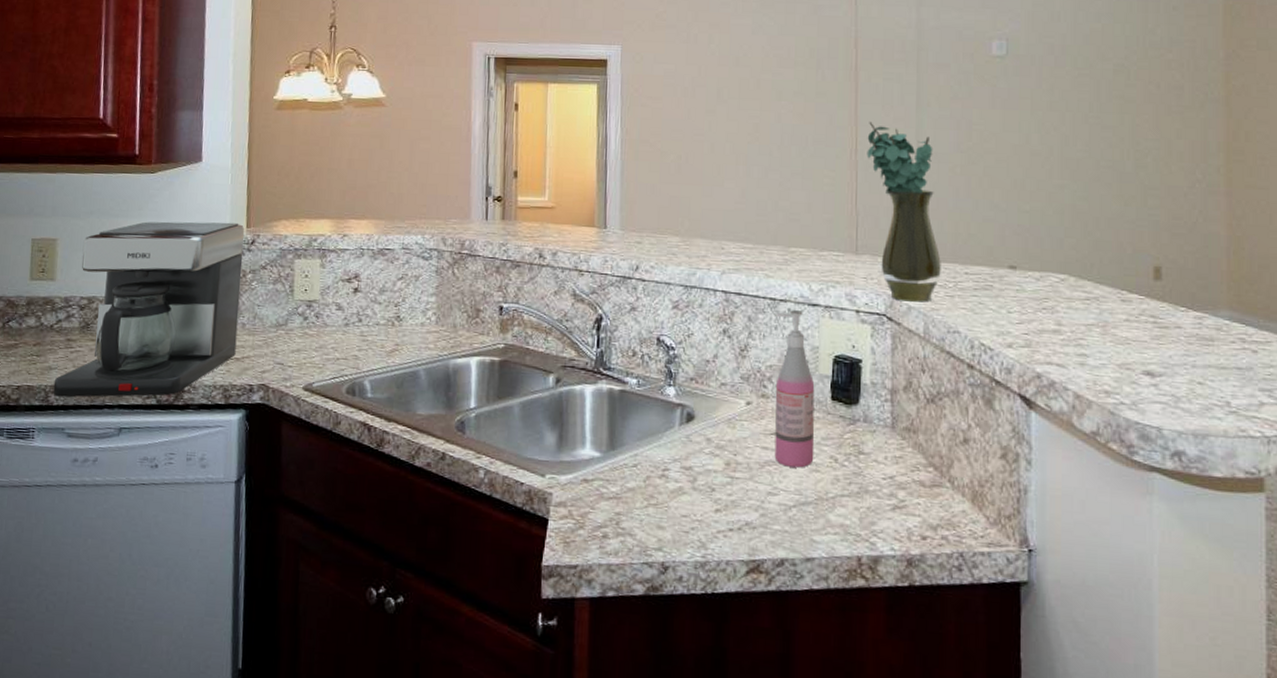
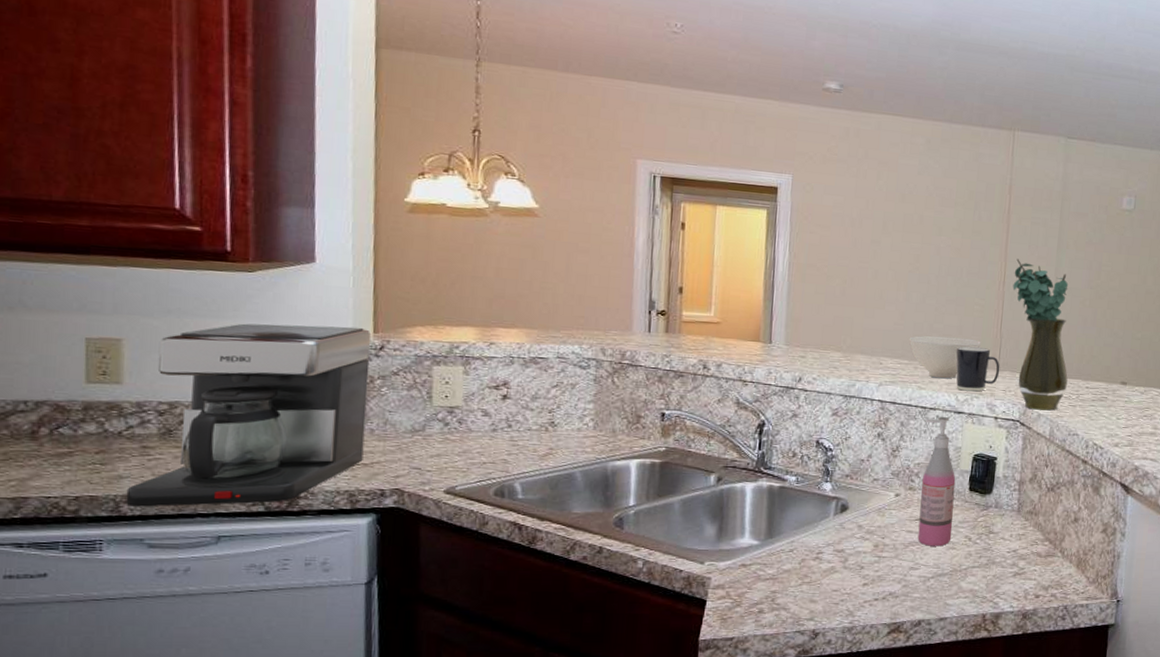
bowl: none [752,215,834,265] -> present [908,336,981,379]
mug: none [805,226,858,280] -> present [955,346,1000,392]

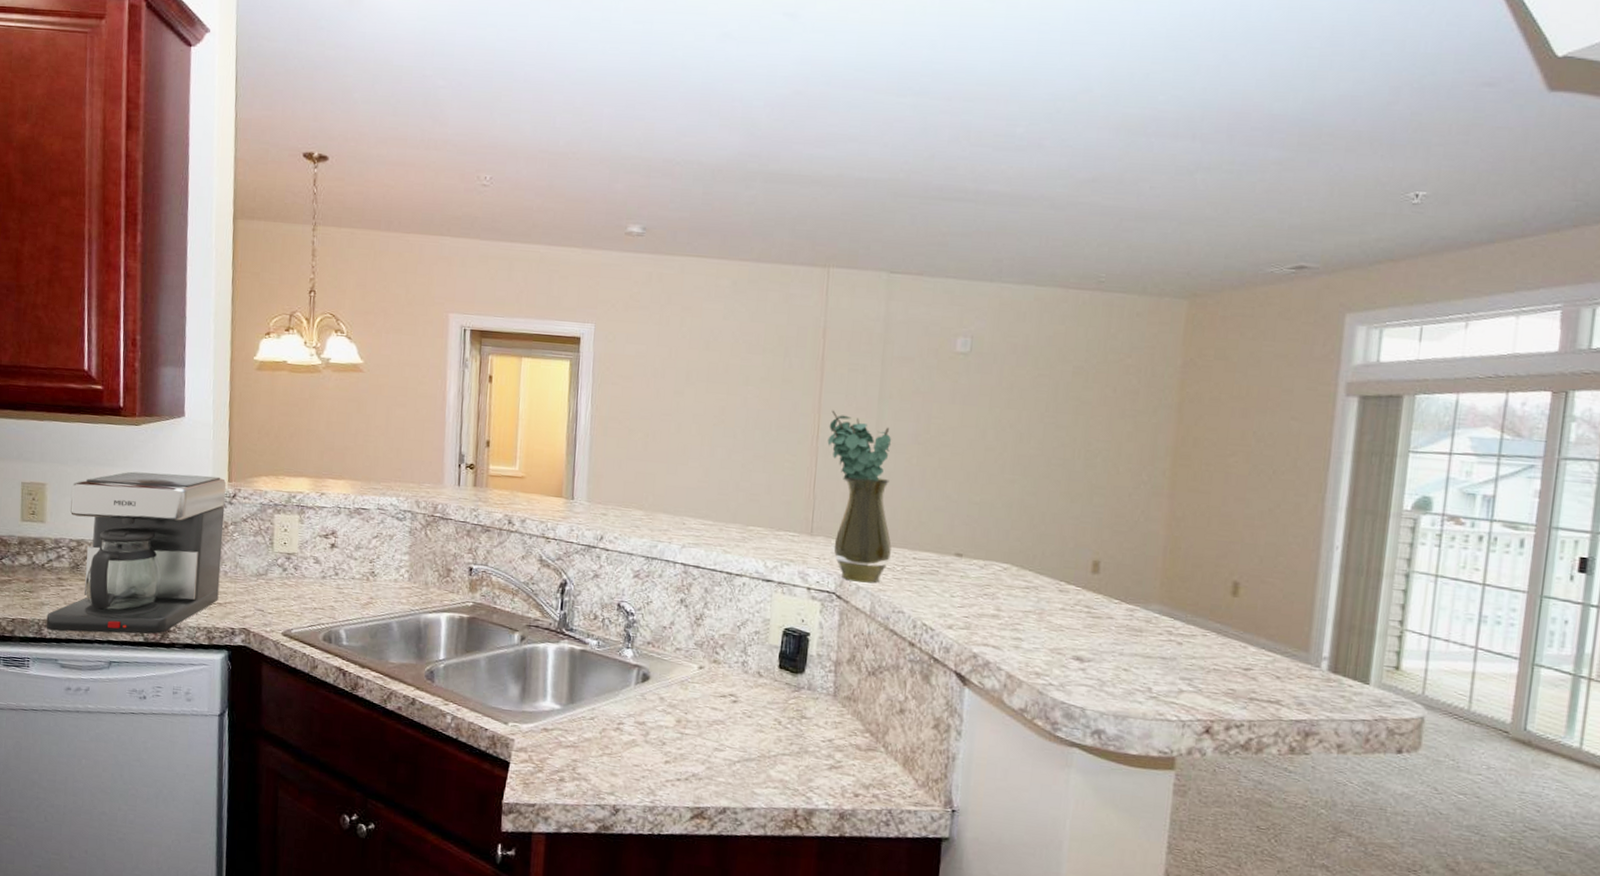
bowl: present [908,336,981,379] -> none [713,495,792,543]
soap dispenser: present [917,417,956,547] -> none [722,584,764,728]
mug: present [955,346,1000,392] -> none [764,507,814,558]

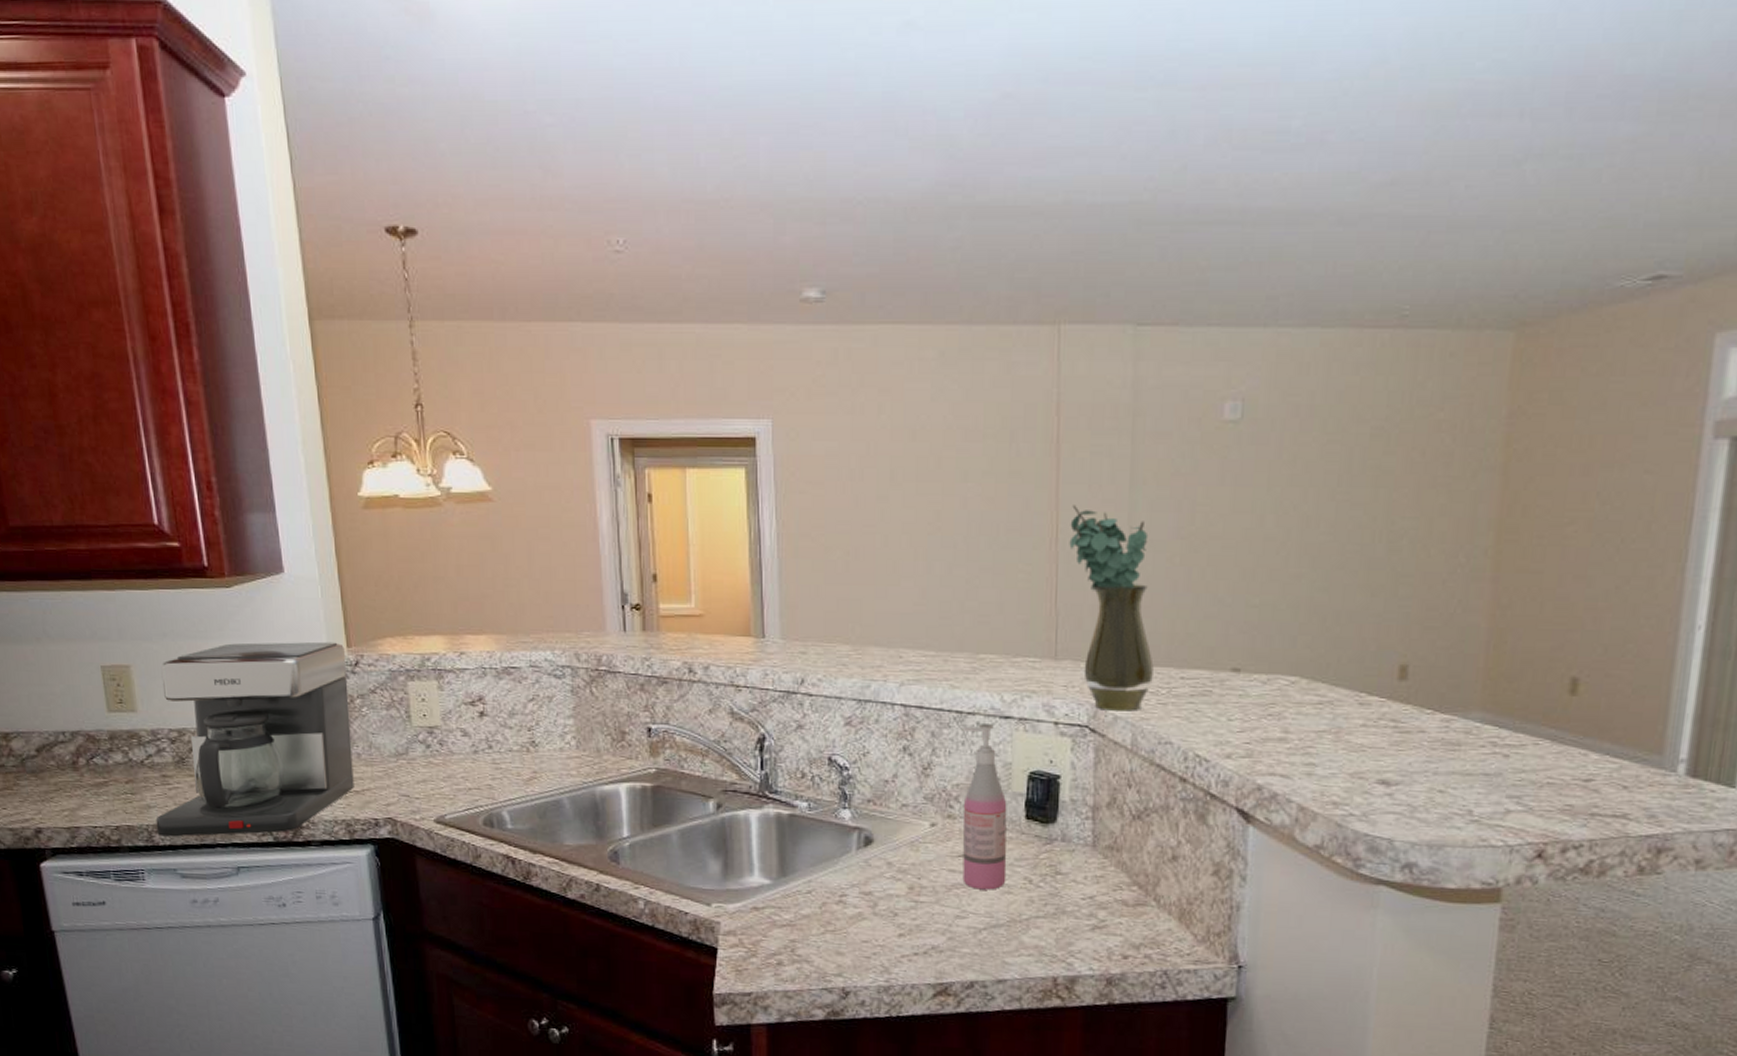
soap dispenser: none [722,584,764,728] -> present [962,724,1007,890]

